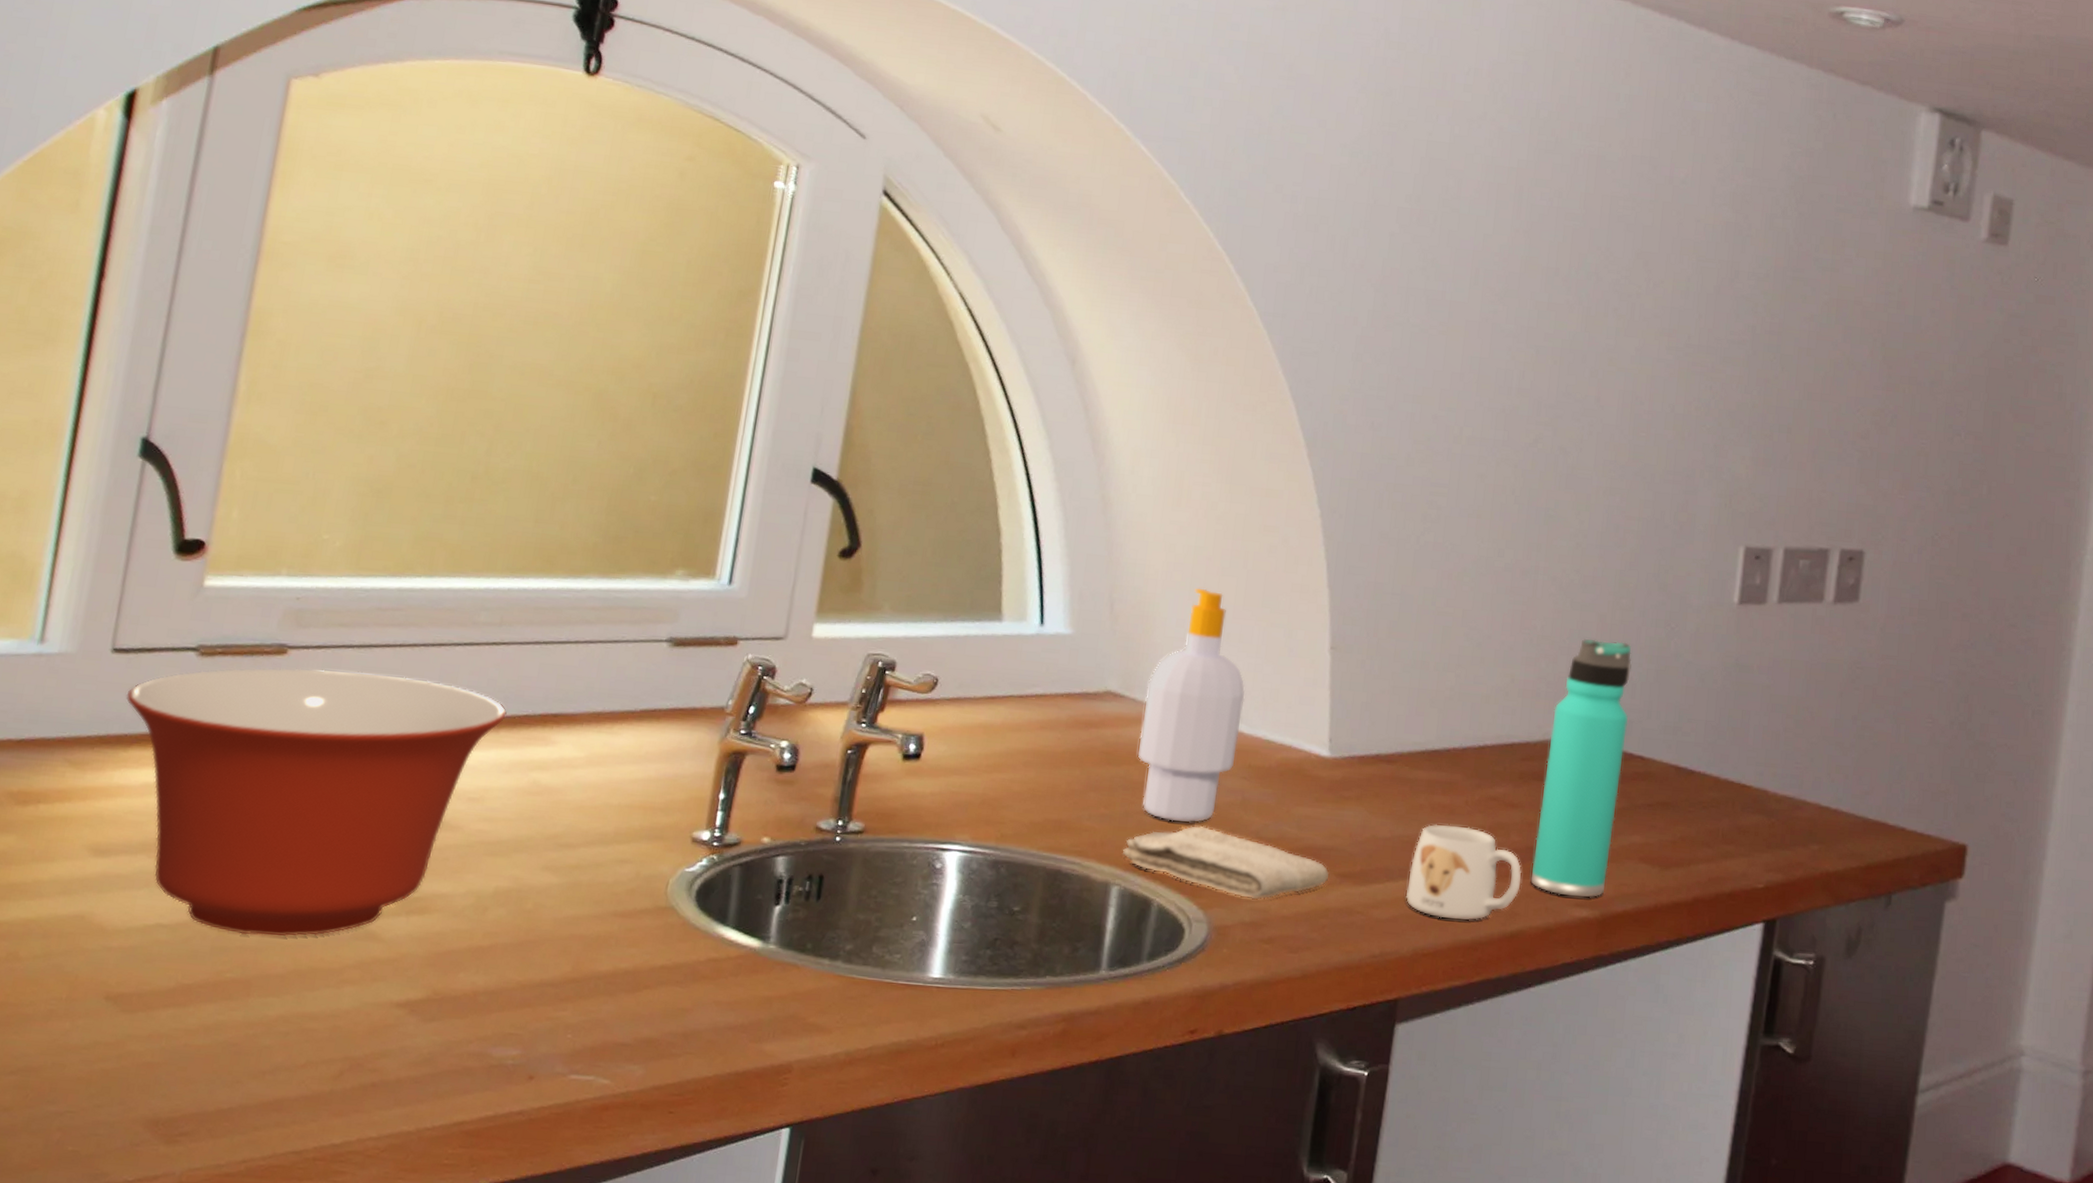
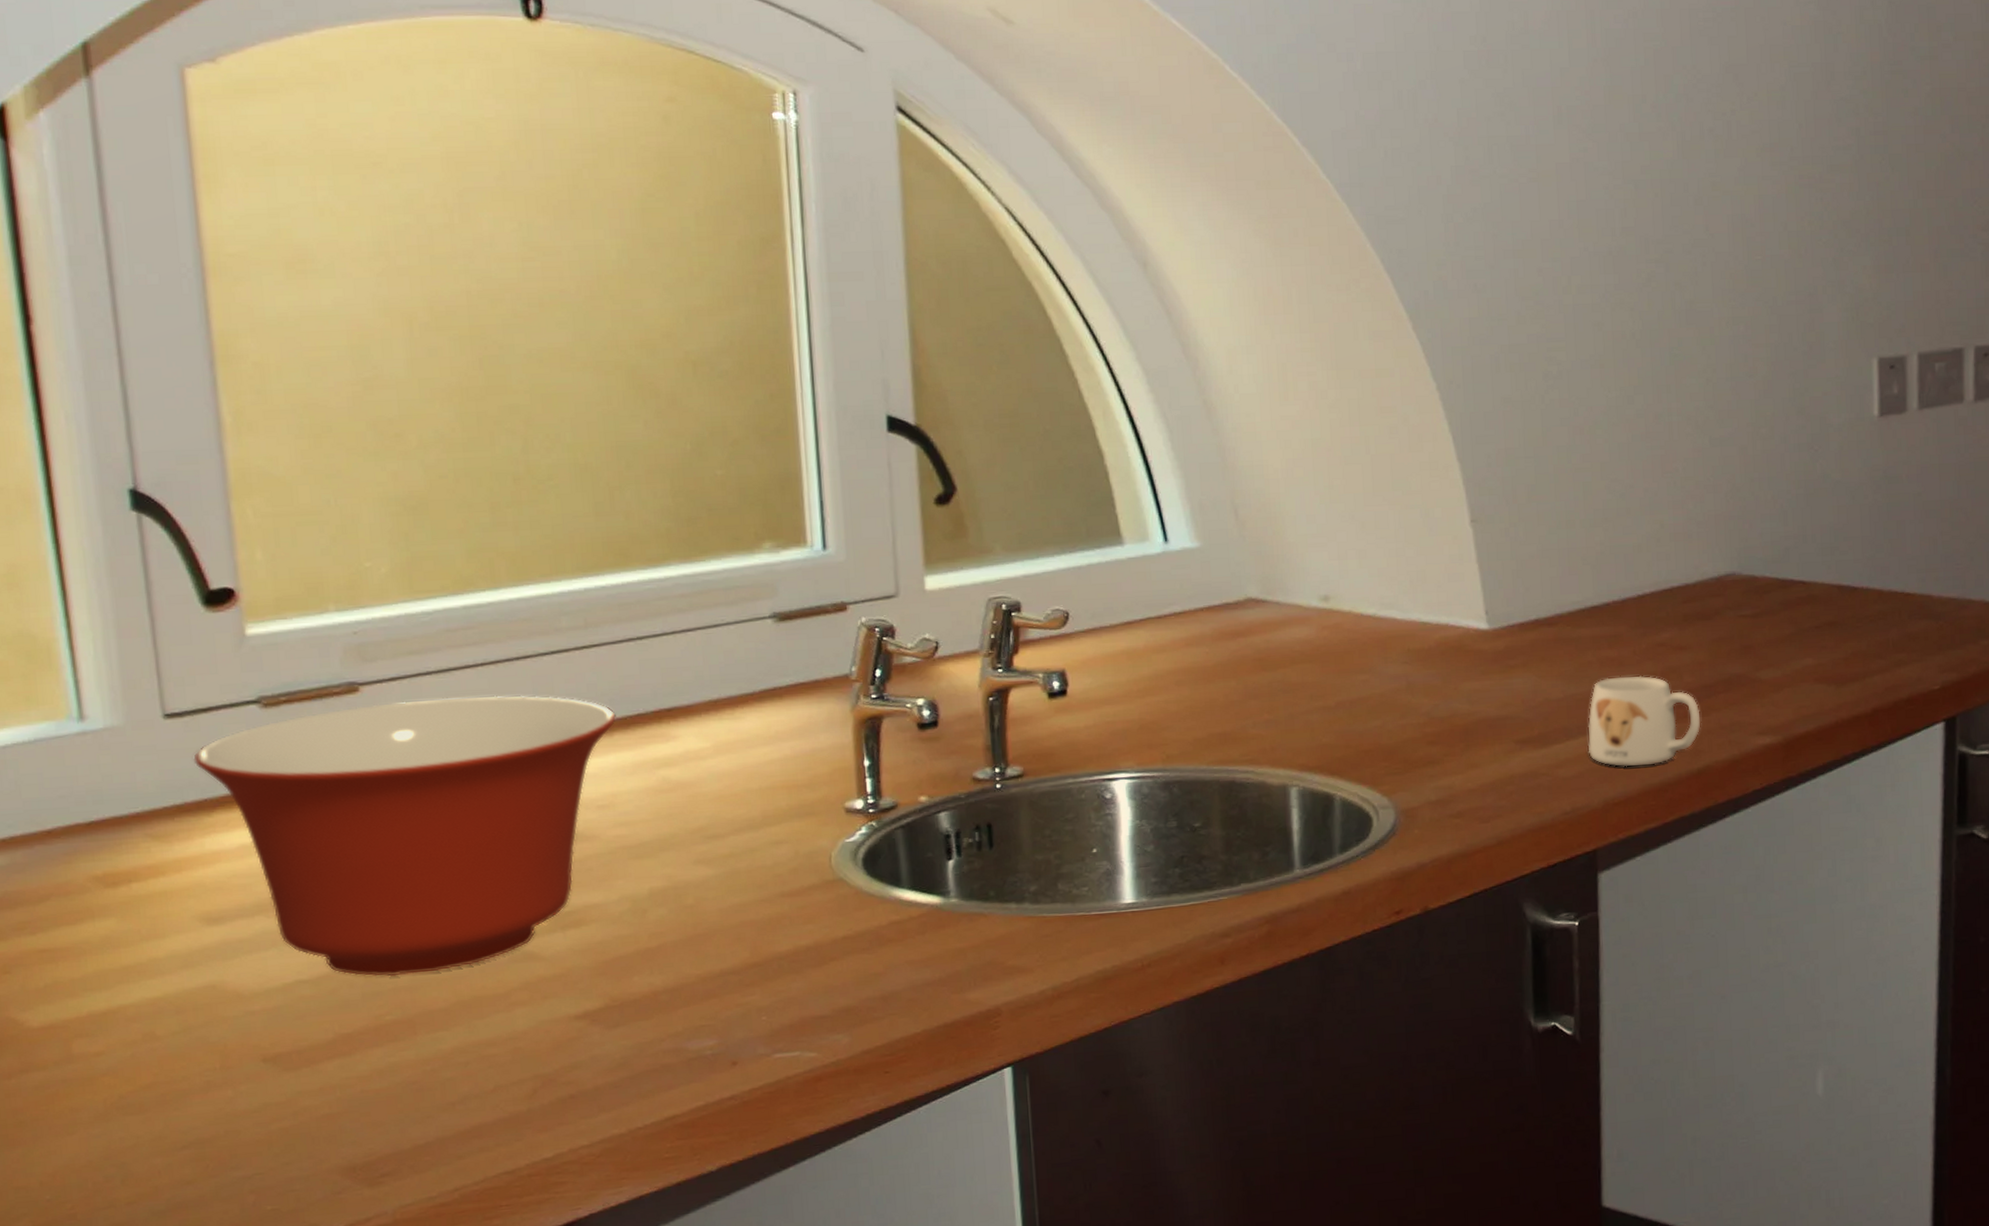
washcloth: present [1122,826,1330,900] -> none [1294,716,1508,779]
soap bottle: present [1138,588,1245,823] -> none [1289,480,1393,717]
thermos bottle: present [1530,638,1632,898] -> none [1708,471,1785,727]

